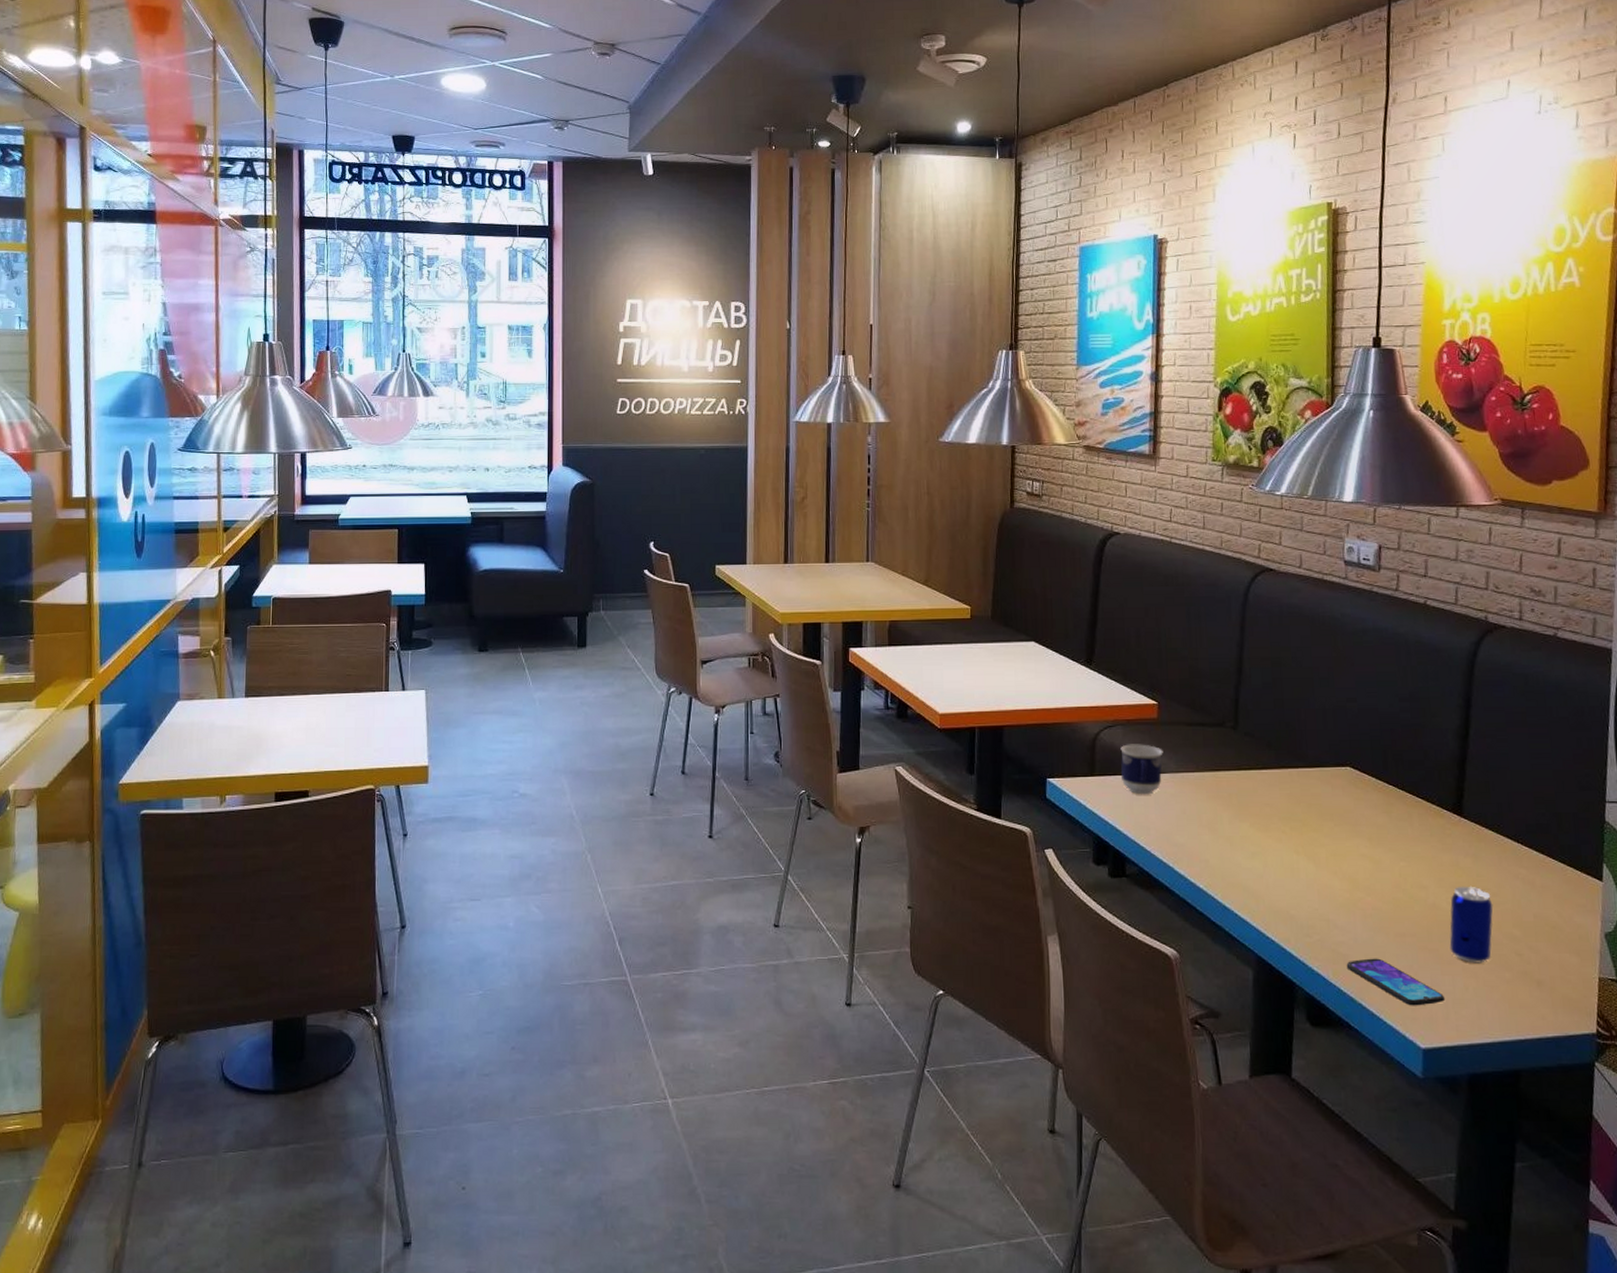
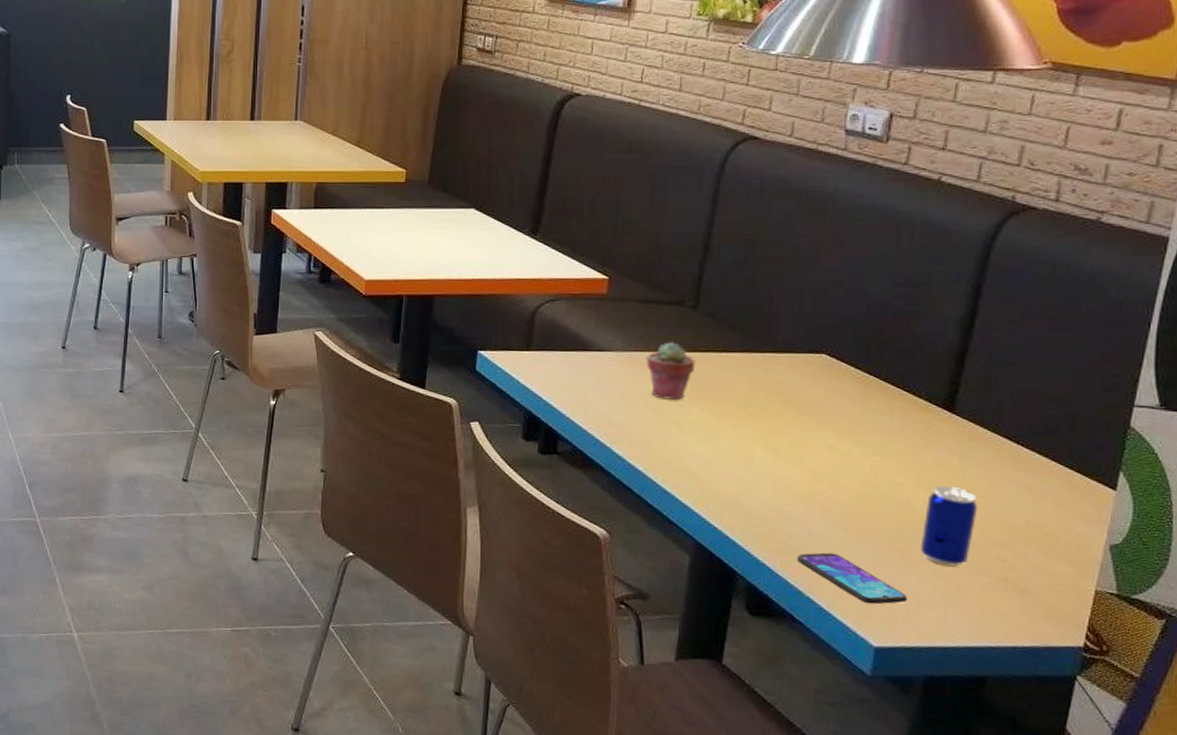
cup: present [1120,744,1163,795] -> none [560,319,610,373]
potted succulent: none [1197,762,1241,818] -> present [646,342,696,401]

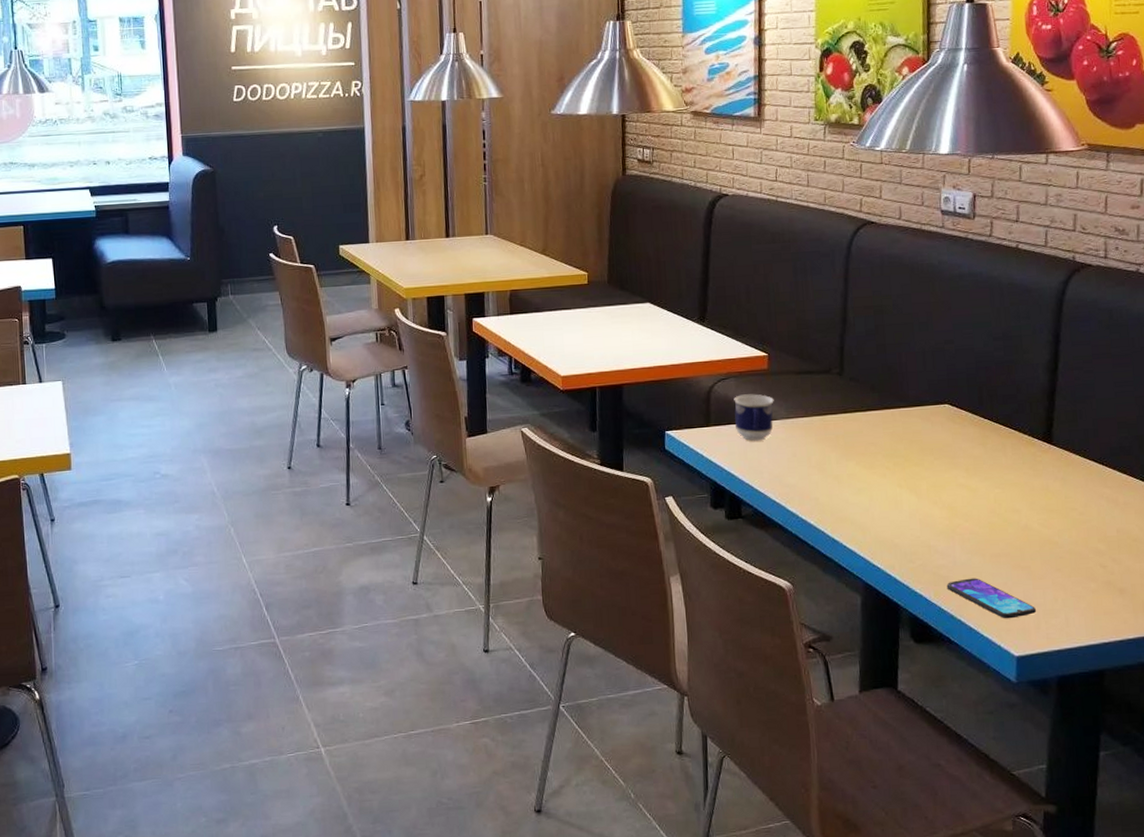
cup: none [560,319,610,373] -> present [734,394,774,442]
potted succulent: present [646,342,696,401] -> none [806,406,847,459]
beer can: present [920,485,978,567] -> none [1040,507,1080,577]

